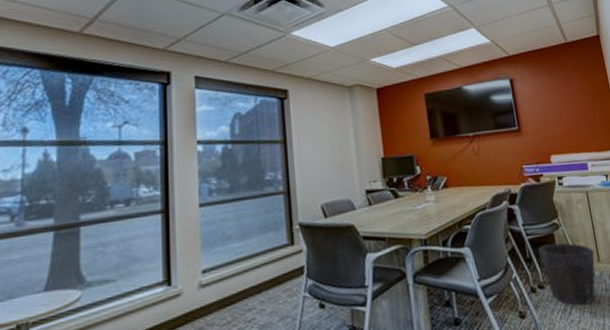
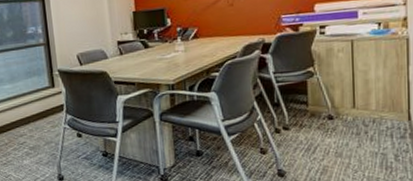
waste bin: present [537,242,596,305] -> none [286,89,350,146]

